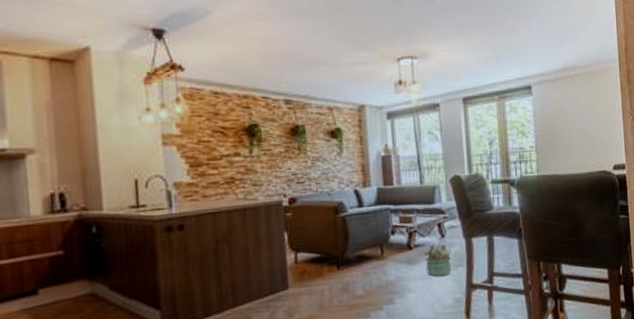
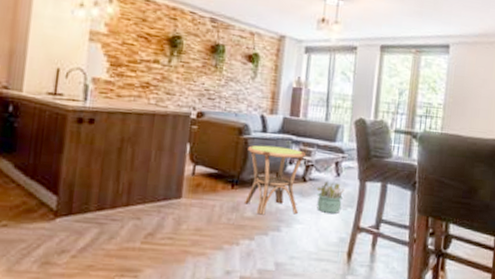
side table: none [347,218,409,291] -> present [245,145,306,215]

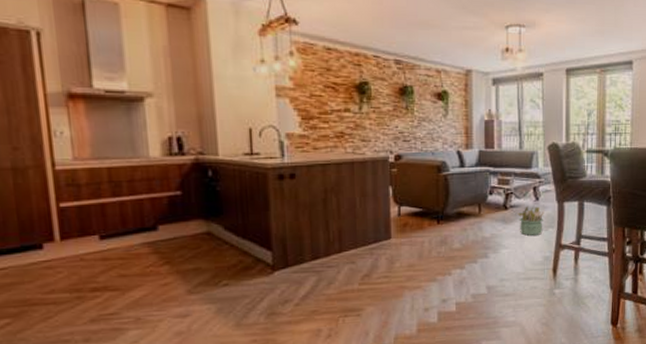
side table: present [245,145,306,215] -> none [448,179,504,245]

